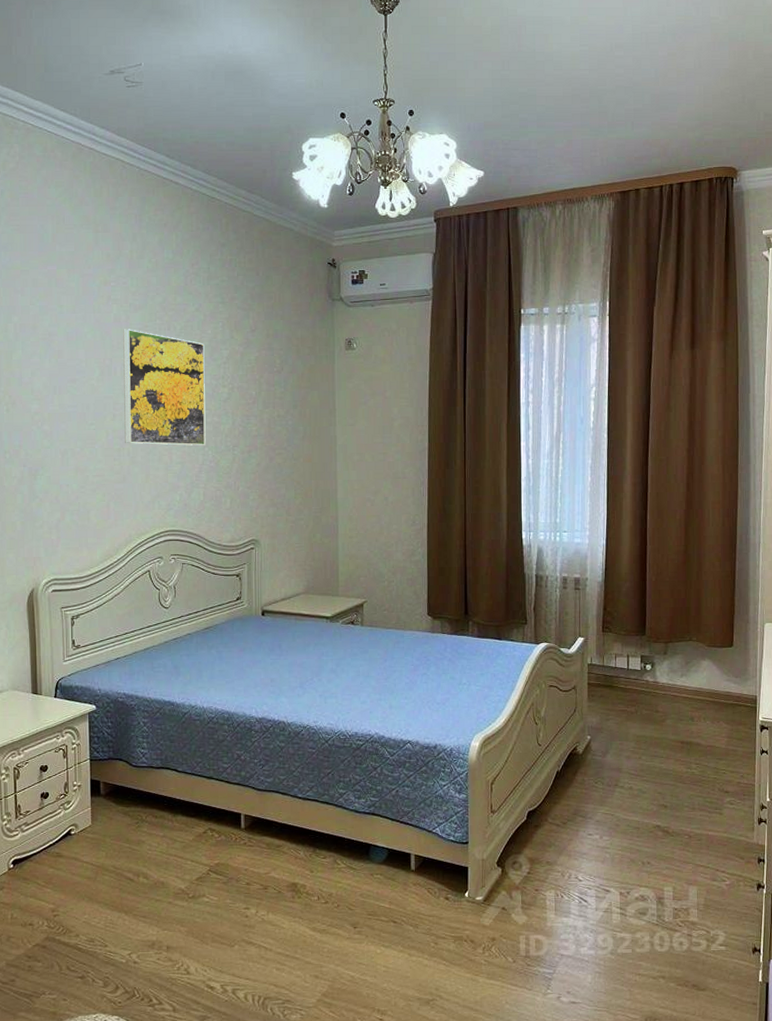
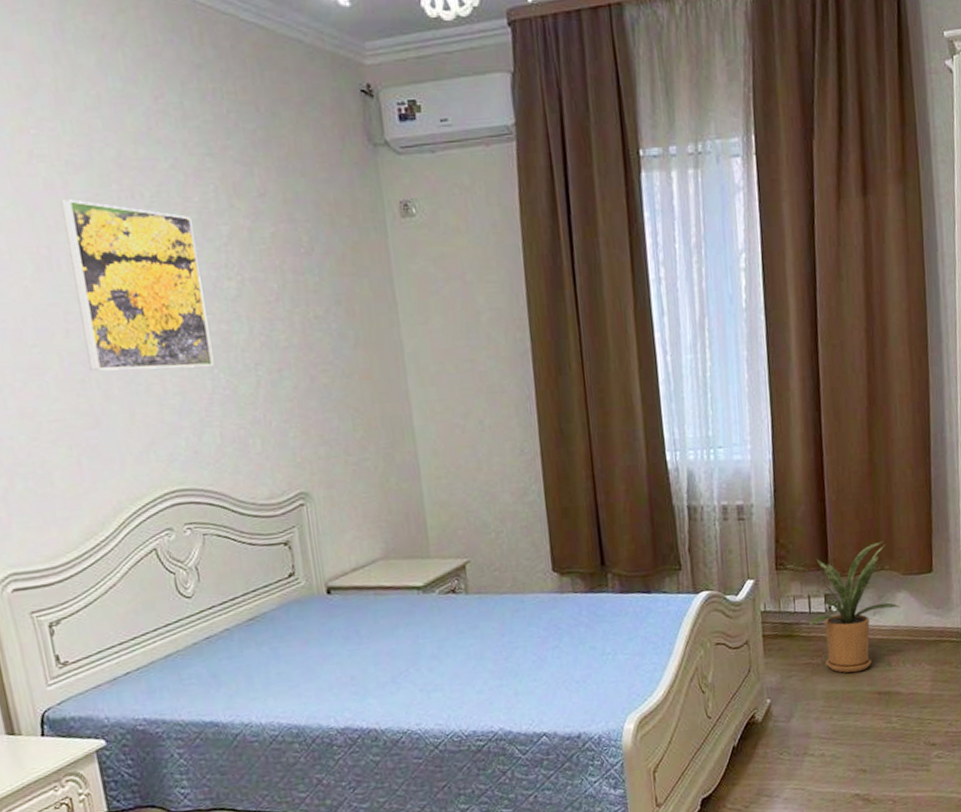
house plant: none [609,617,705,723] -> present [784,540,901,673]

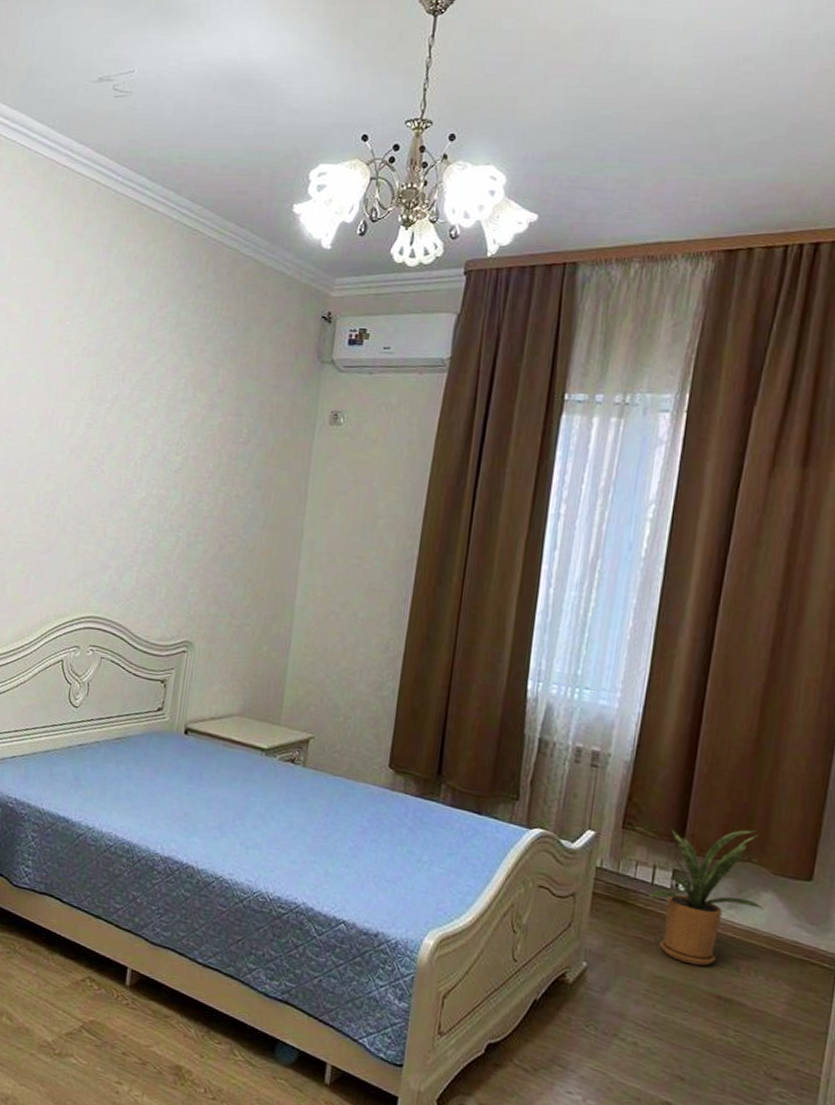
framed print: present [60,199,214,371] -> none [56,376,161,521]

